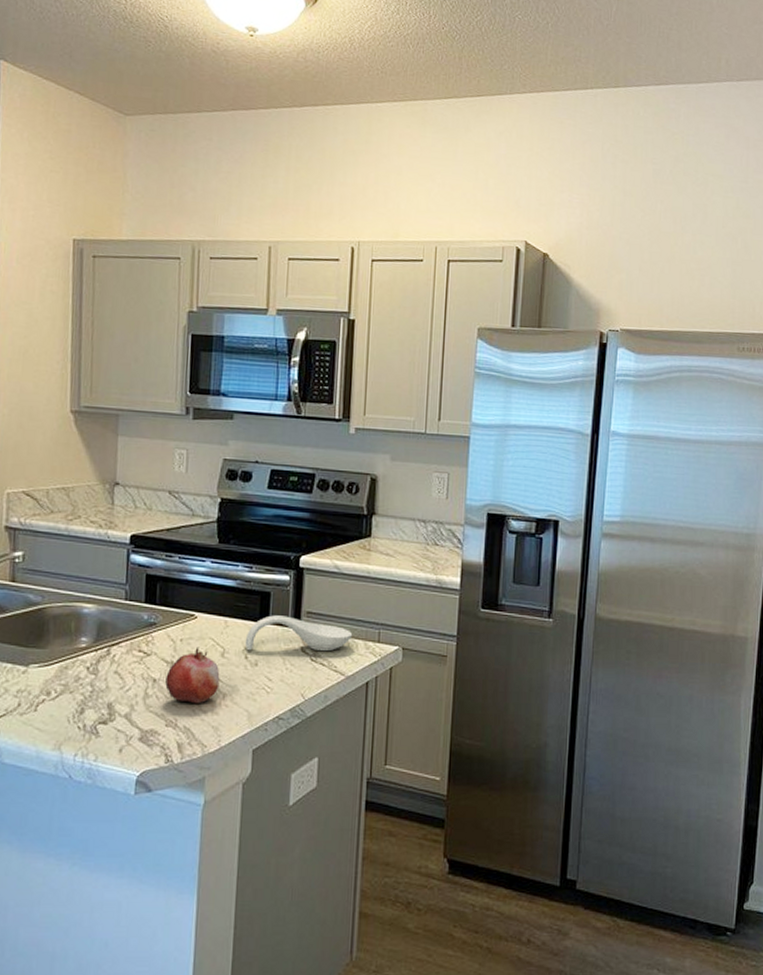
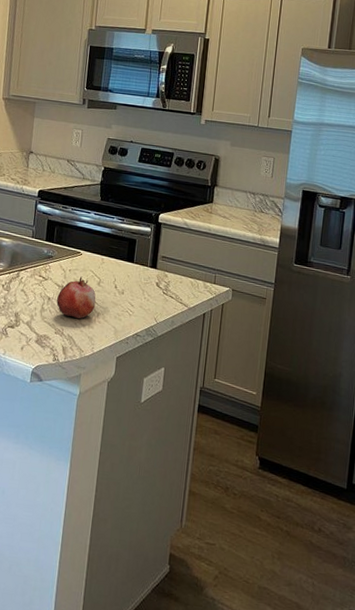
spoon rest: present [244,615,353,652] -> none [115,257,196,288]

